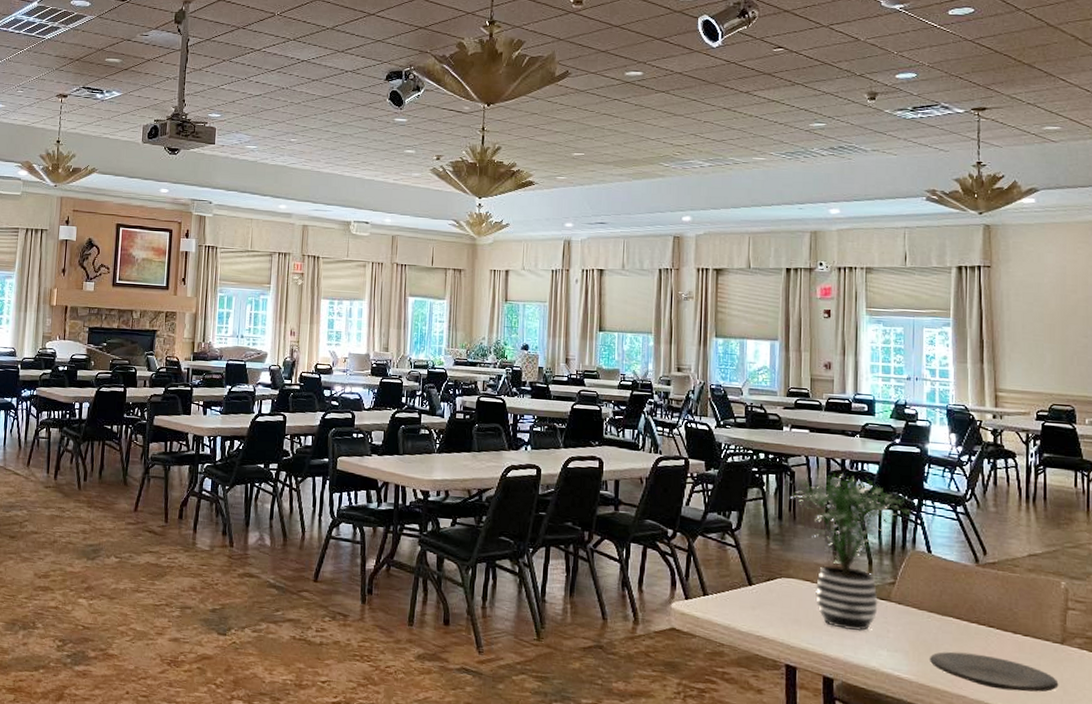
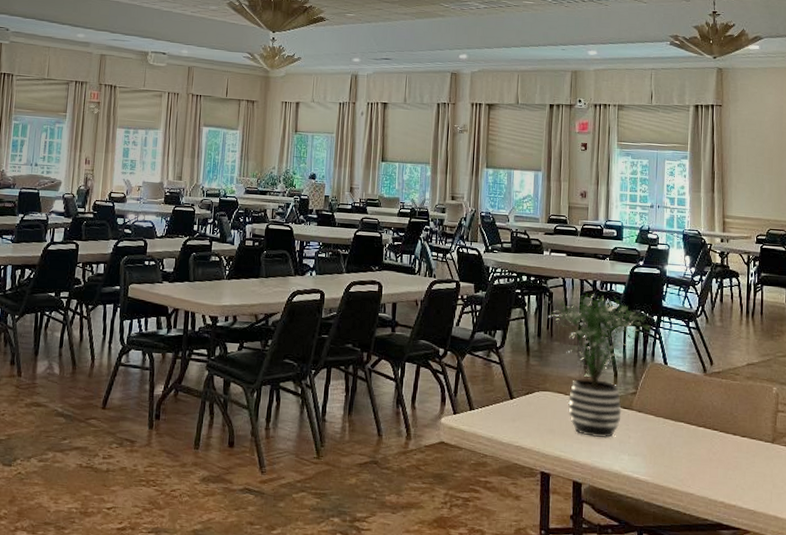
plate: present [929,651,1059,692] -> none [663,453,769,487]

